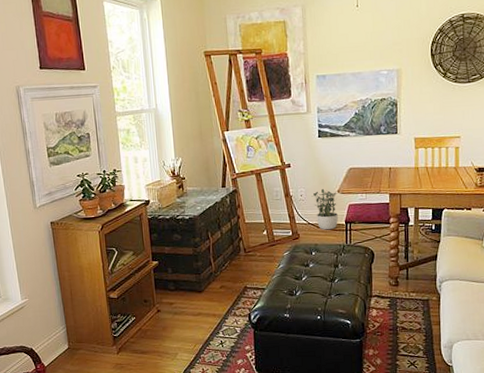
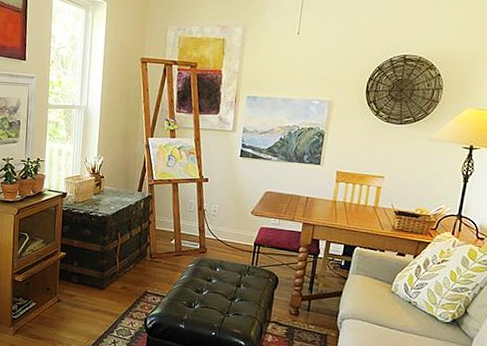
potted plant: present [311,188,338,230] -> none [224,207,251,249]

